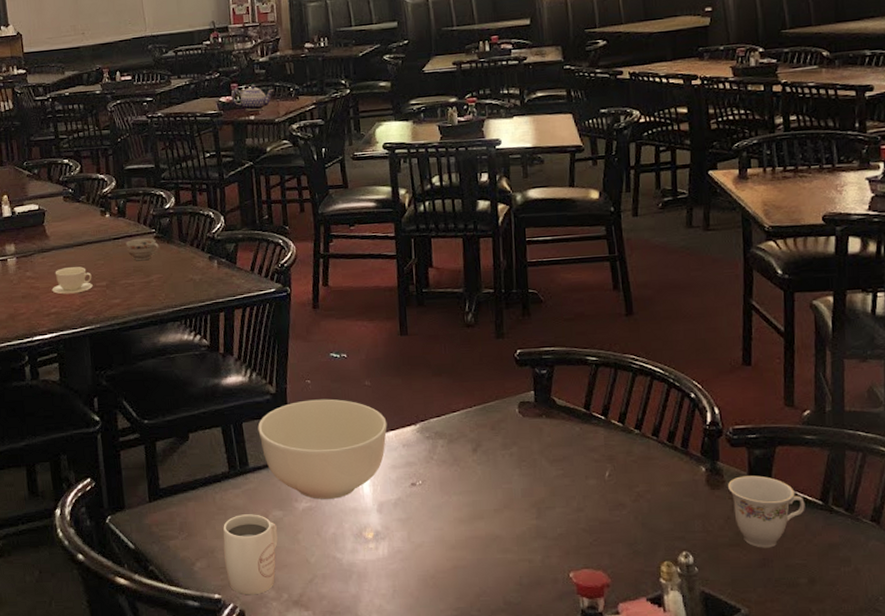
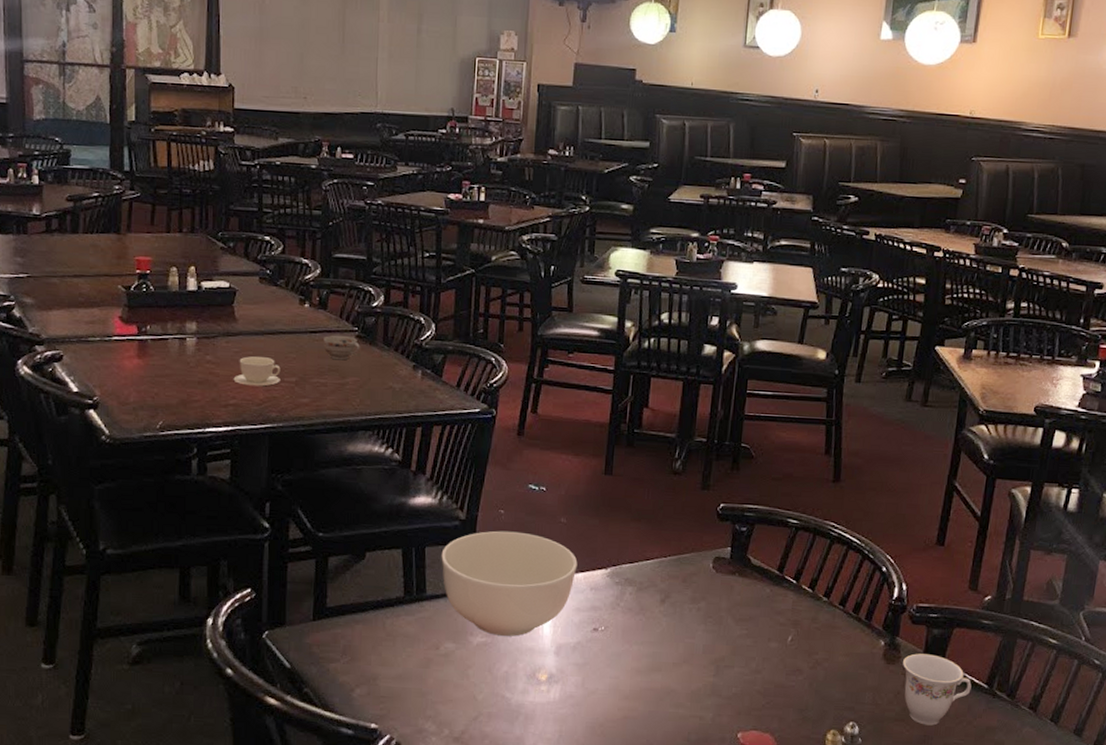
mug: present [222,514,278,595] -> none [386,643,447,728]
teapot: present [231,84,274,111] -> none [461,184,508,215]

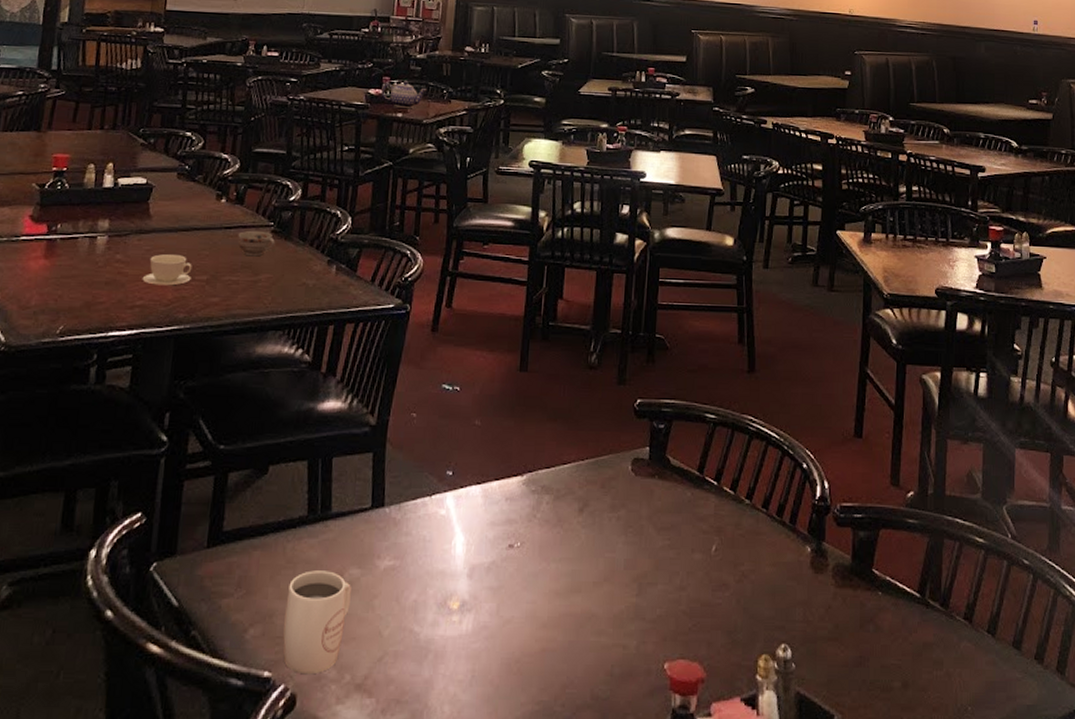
mug: none [386,643,447,728] -> present [282,570,351,675]
bowl: present [441,530,578,636] -> none [349,436,492,558]
teapot: none [461,184,508,215] -> present [381,80,427,109]
teacup: present [902,653,972,726] -> none [830,560,903,644]

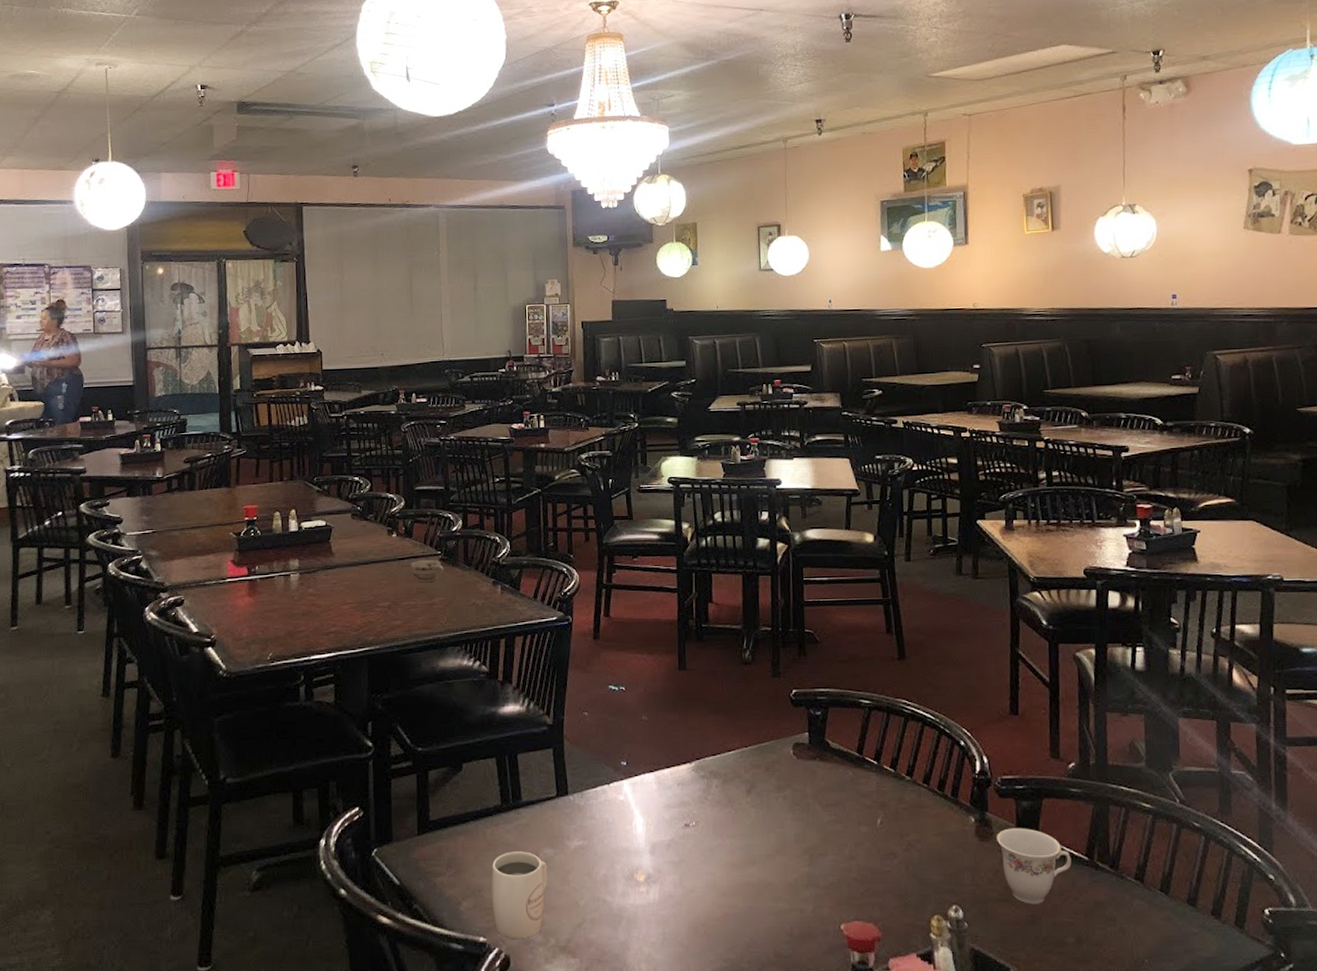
teacup: present [142,254,192,286] -> none [333,586,375,613]
teapot: present [381,80,427,109] -> none [523,413,565,440]
teacup: none [830,560,903,644] -> present [996,828,1072,904]

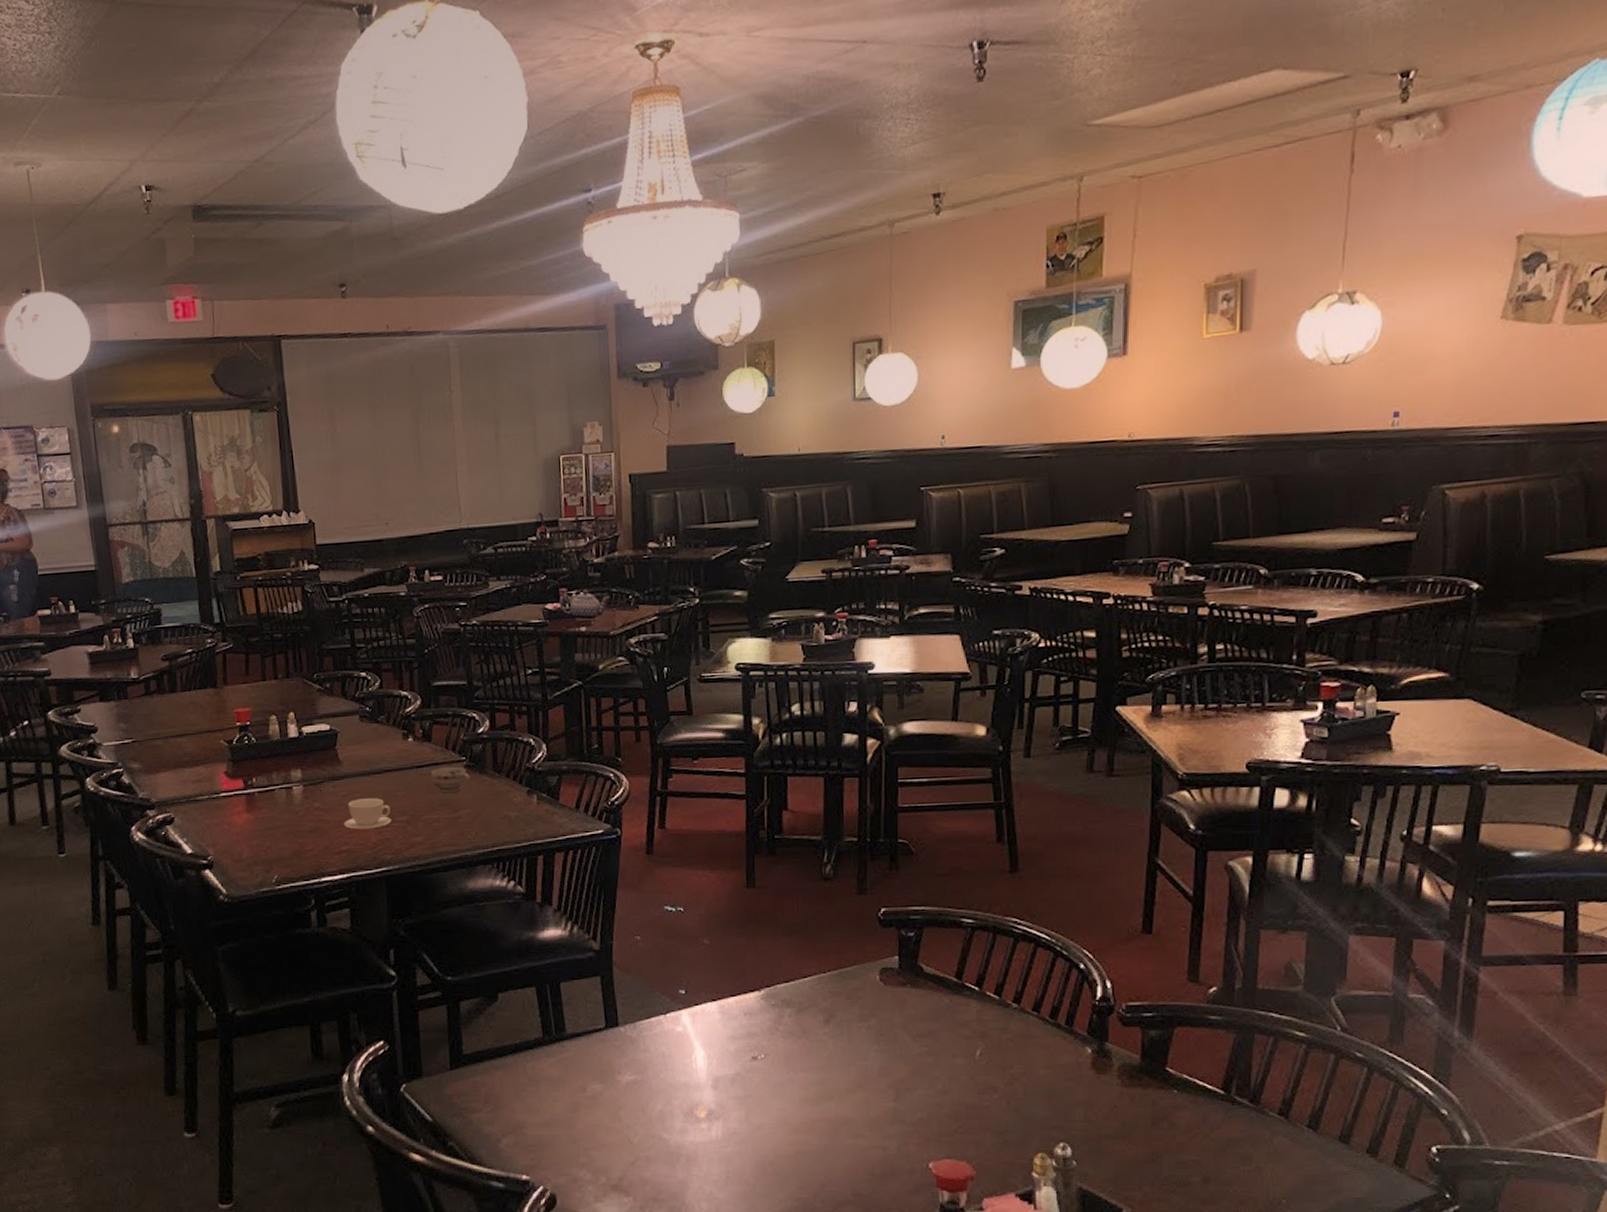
teacup: none [333,586,375,613] -> present [343,798,392,830]
mug: present [491,851,548,939] -> none [533,1086,597,1178]
teapot: none [523,413,565,440] -> present [560,589,610,622]
teacup: present [996,828,1072,904] -> none [1115,1059,1204,1142]

